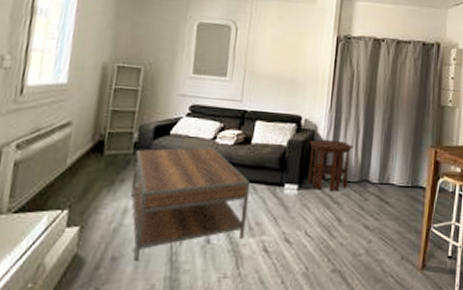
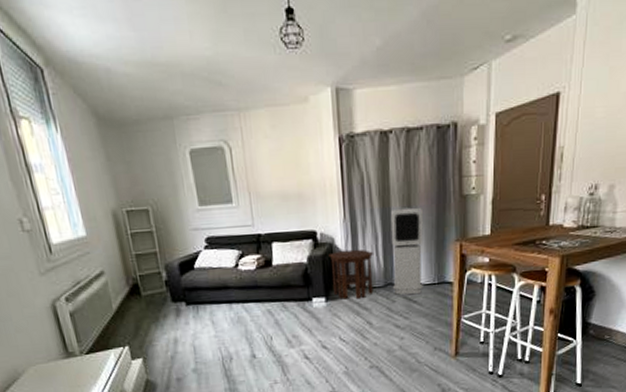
coffee table: present [131,147,250,261] -> none [169,275,285,380]
air purifier: none [368,108,404,196] -> present [390,207,423,295]

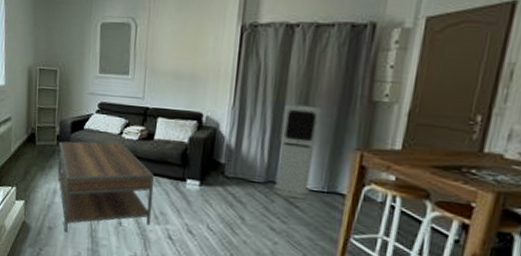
coffee table: none [169,275,285,380] -> present [57,141,154,233]
side table: present [328,249,374,299] -> none [210,136,259,190]

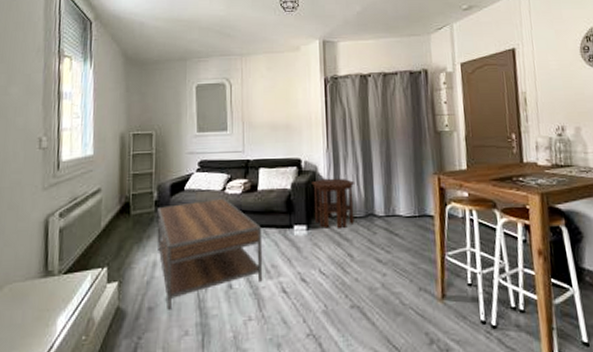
side table: none [210,136,259,190] -> present [311,178,355,228]
air purifier: present [274,104,321,200] -> none [370,141,404,227]

